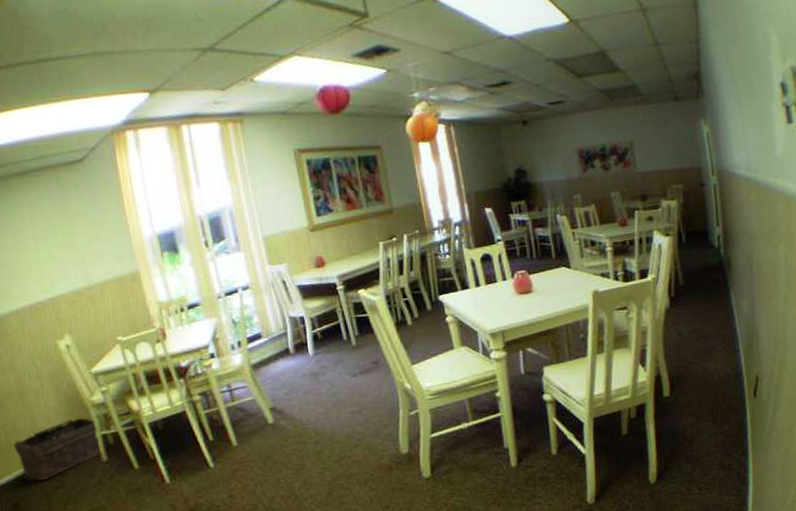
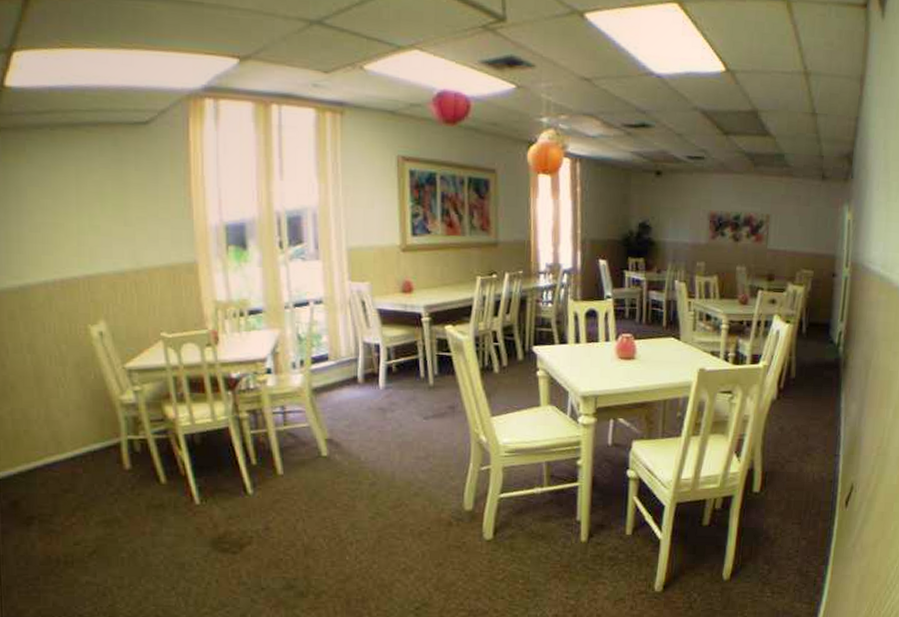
basket: present [13,417,102,481] -> none [21,416,125,480]

